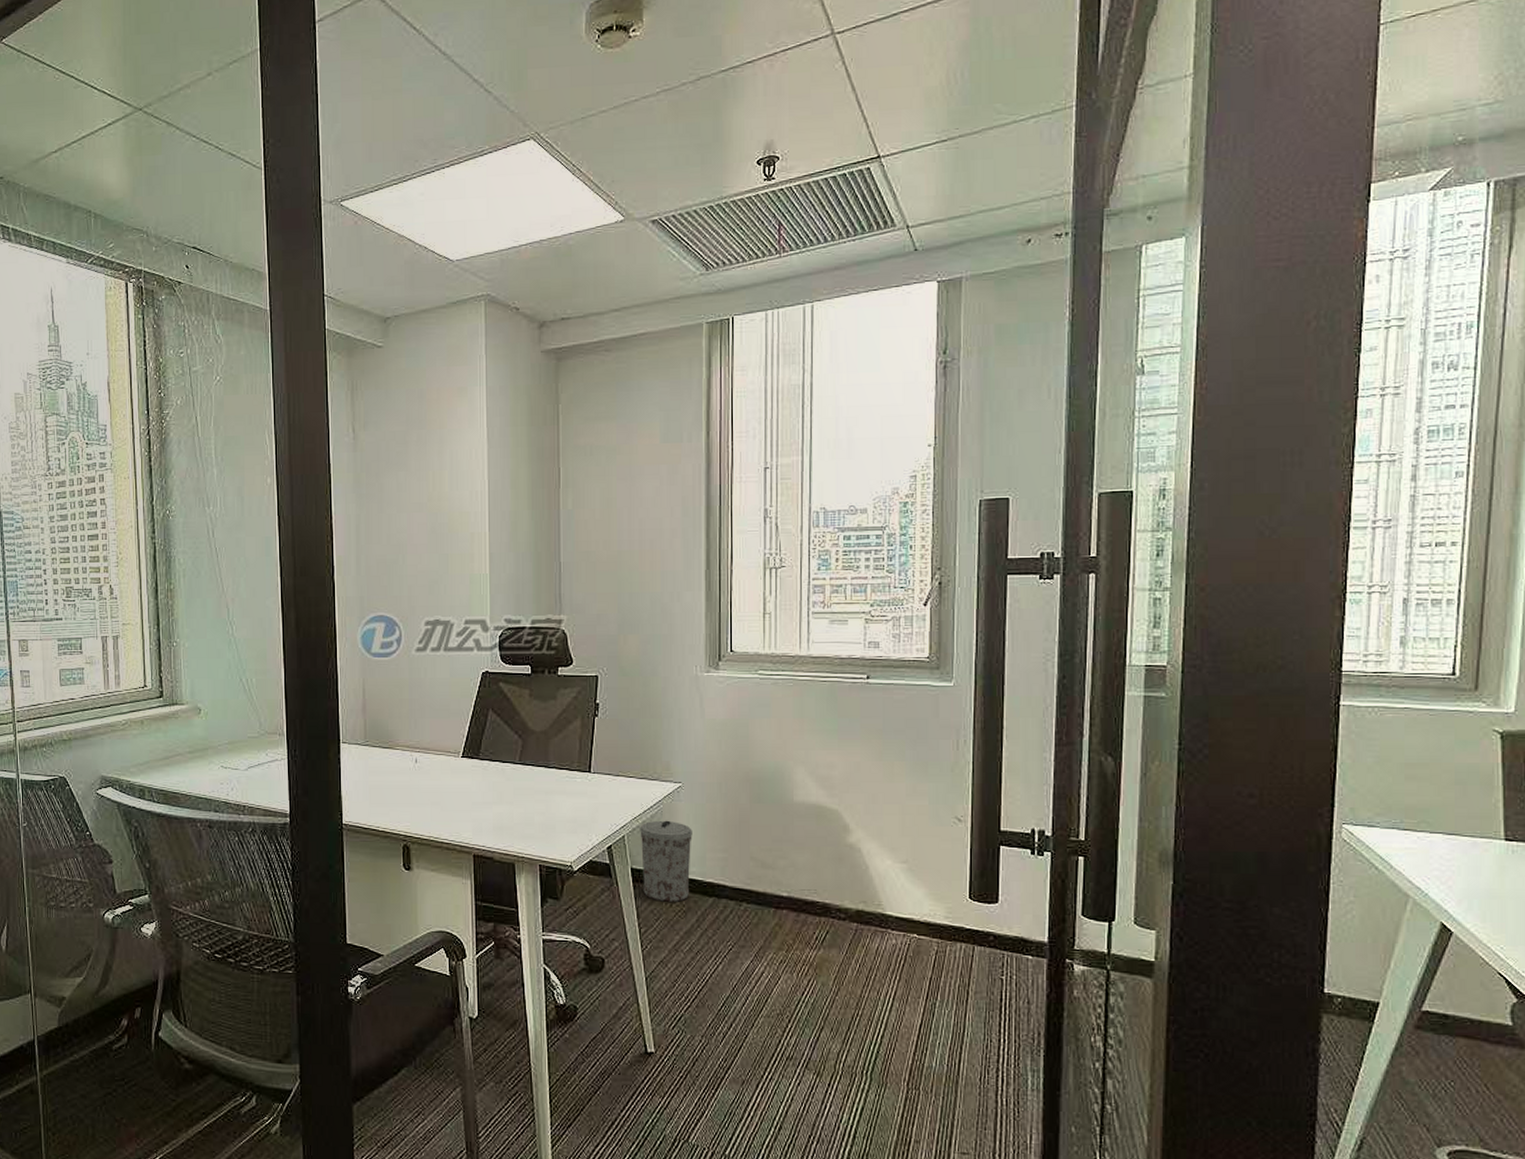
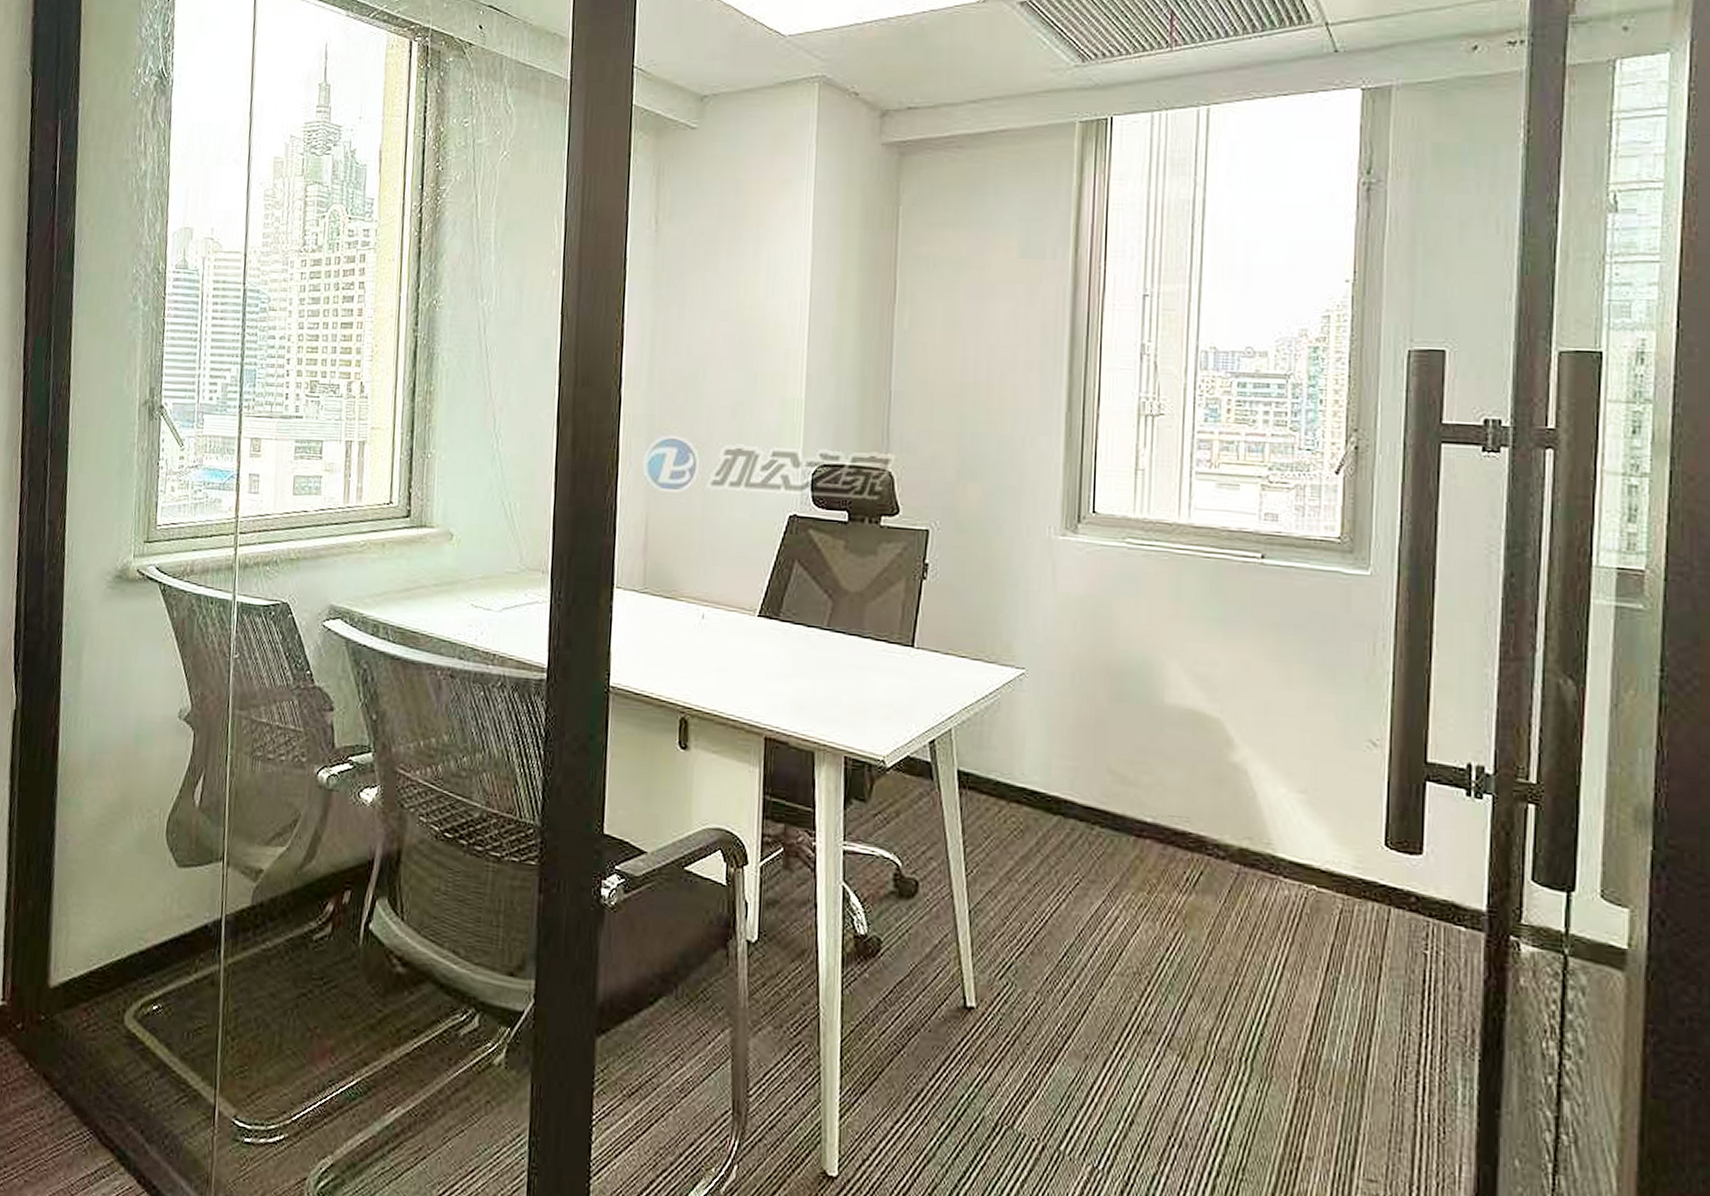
trash can: present [640,820,692,902] -> none [970,713,1036,818]

